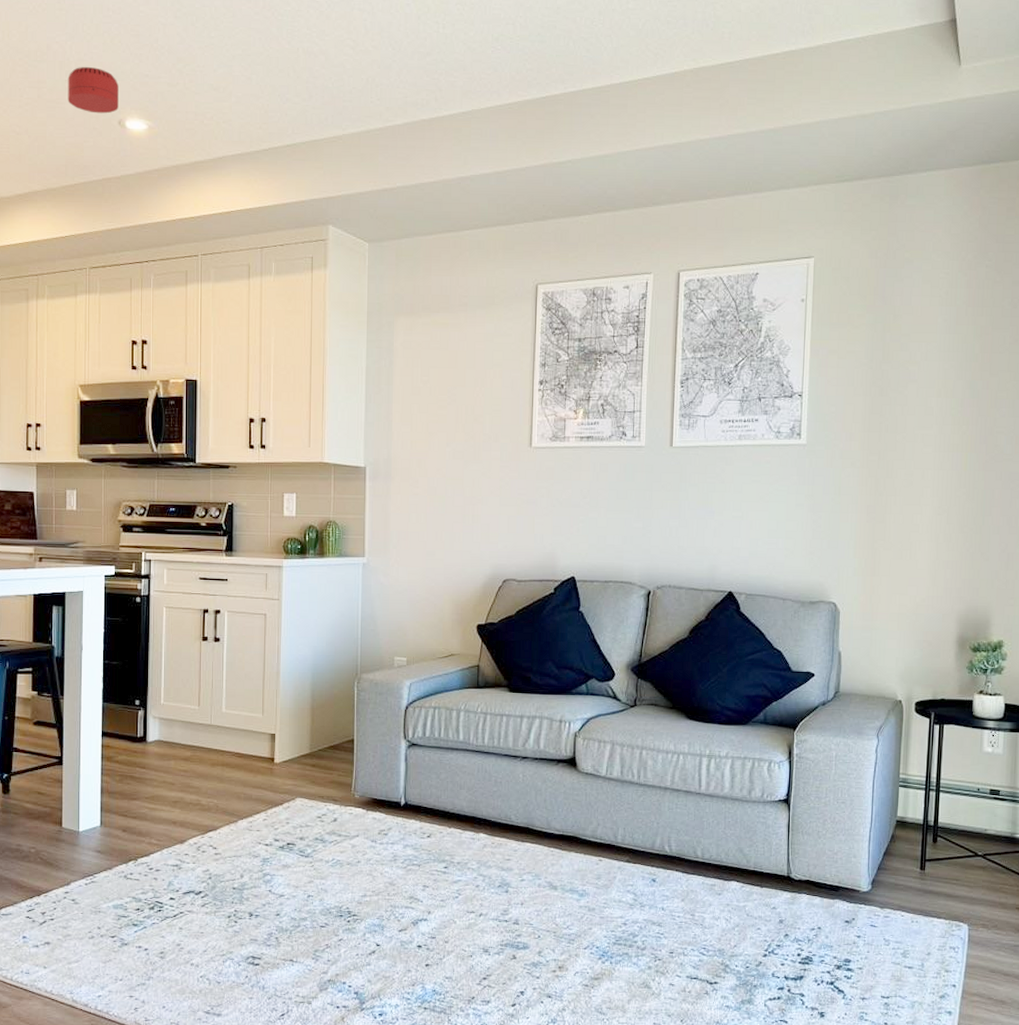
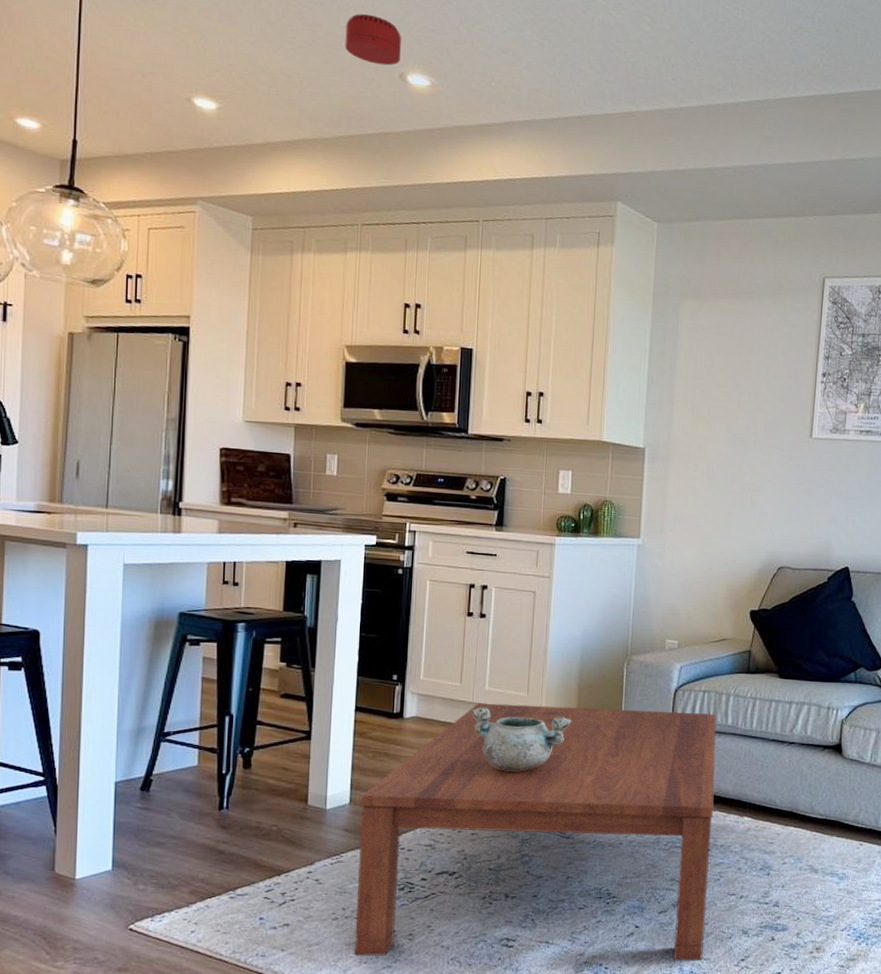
coffee table: none [110,725,449,979] -> present [354,703,716,961]
decorative bowl: none [209,729,306,792] -> present [471,707,572,771]

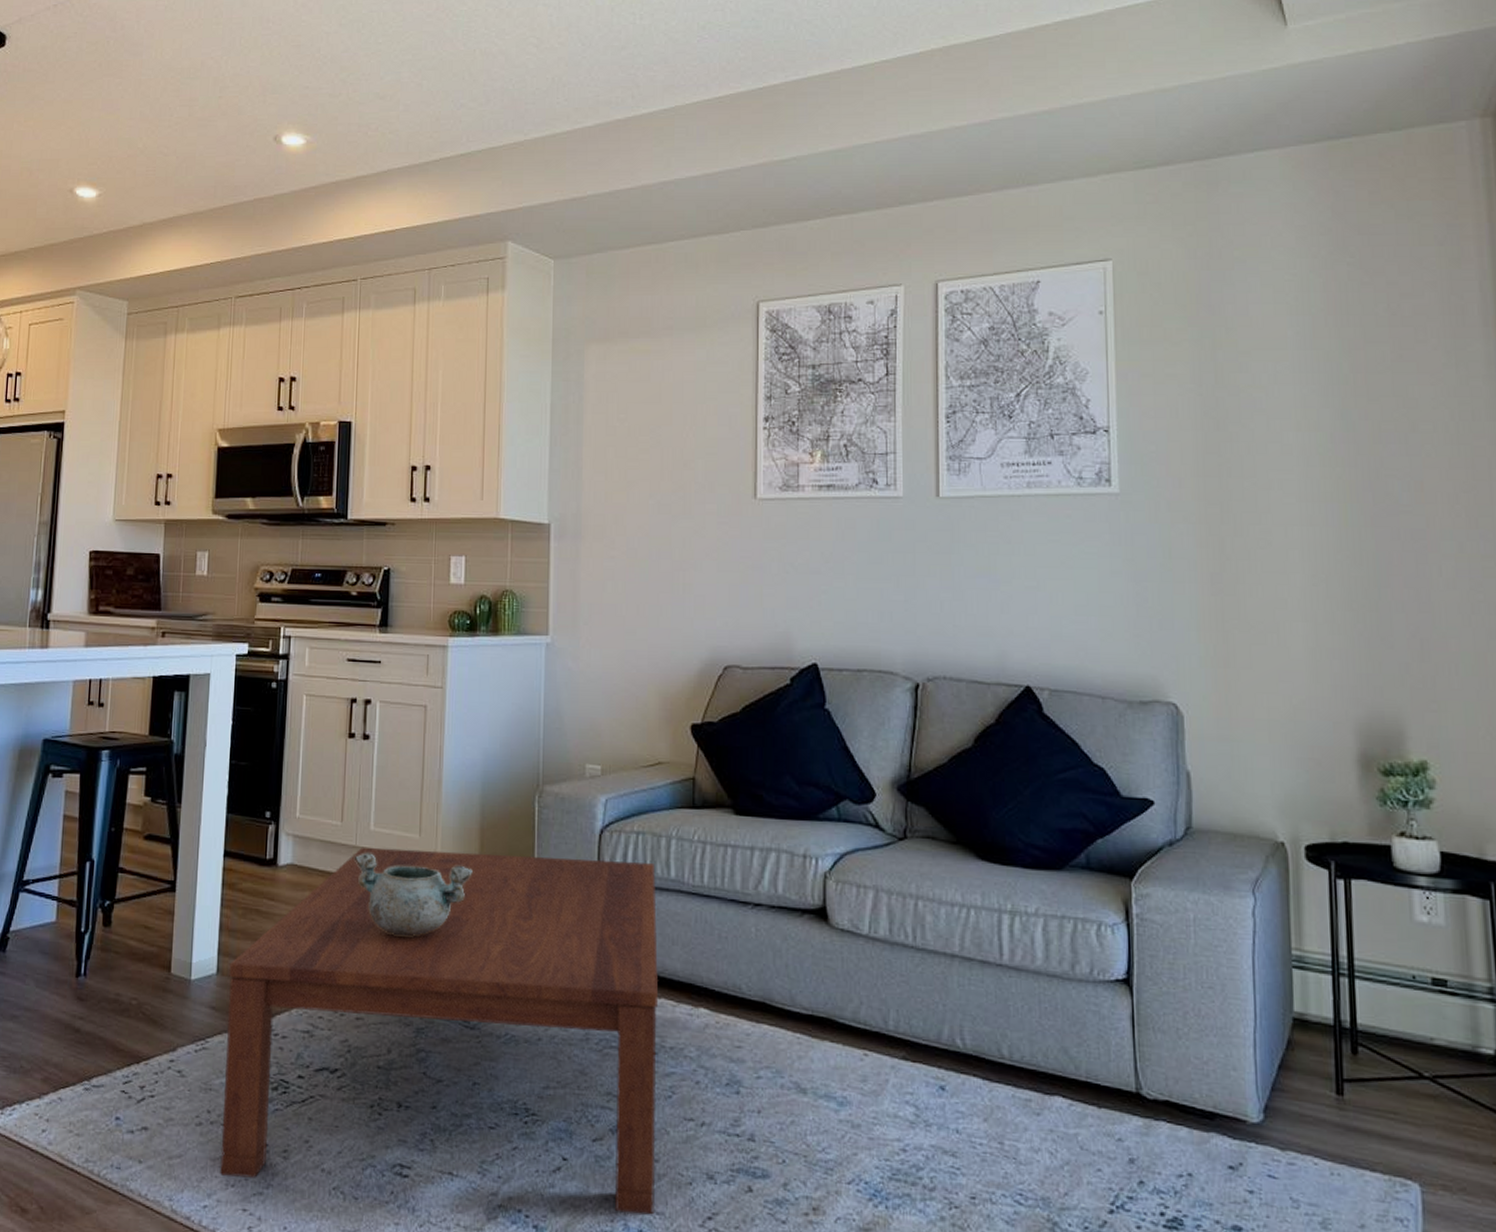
smoke detector: present [345,13,401,66] -> none [220,81,276,130]

